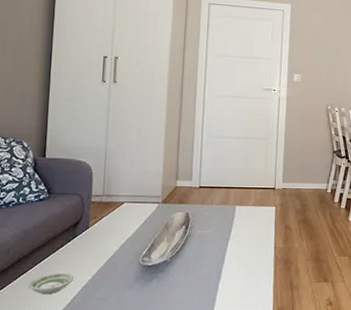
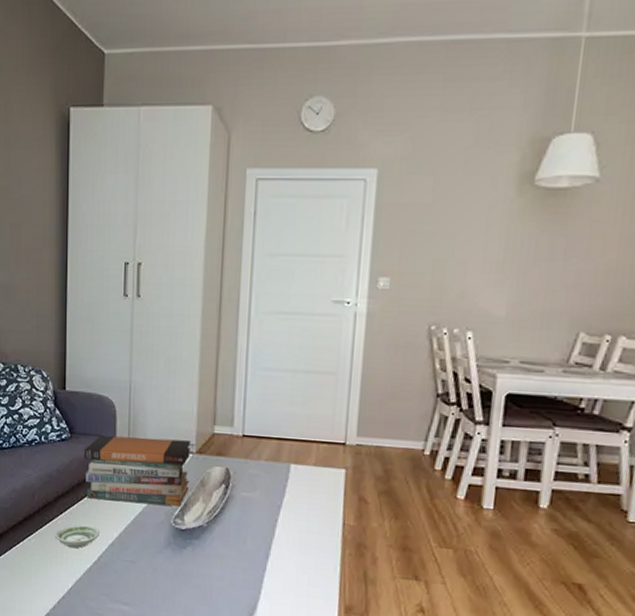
book stack: none [61,193,157,249] -> present [83,435,191,506]

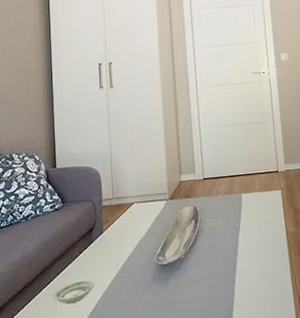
book stack: present [83,435,191,506] -> none [75,191,166,256]

